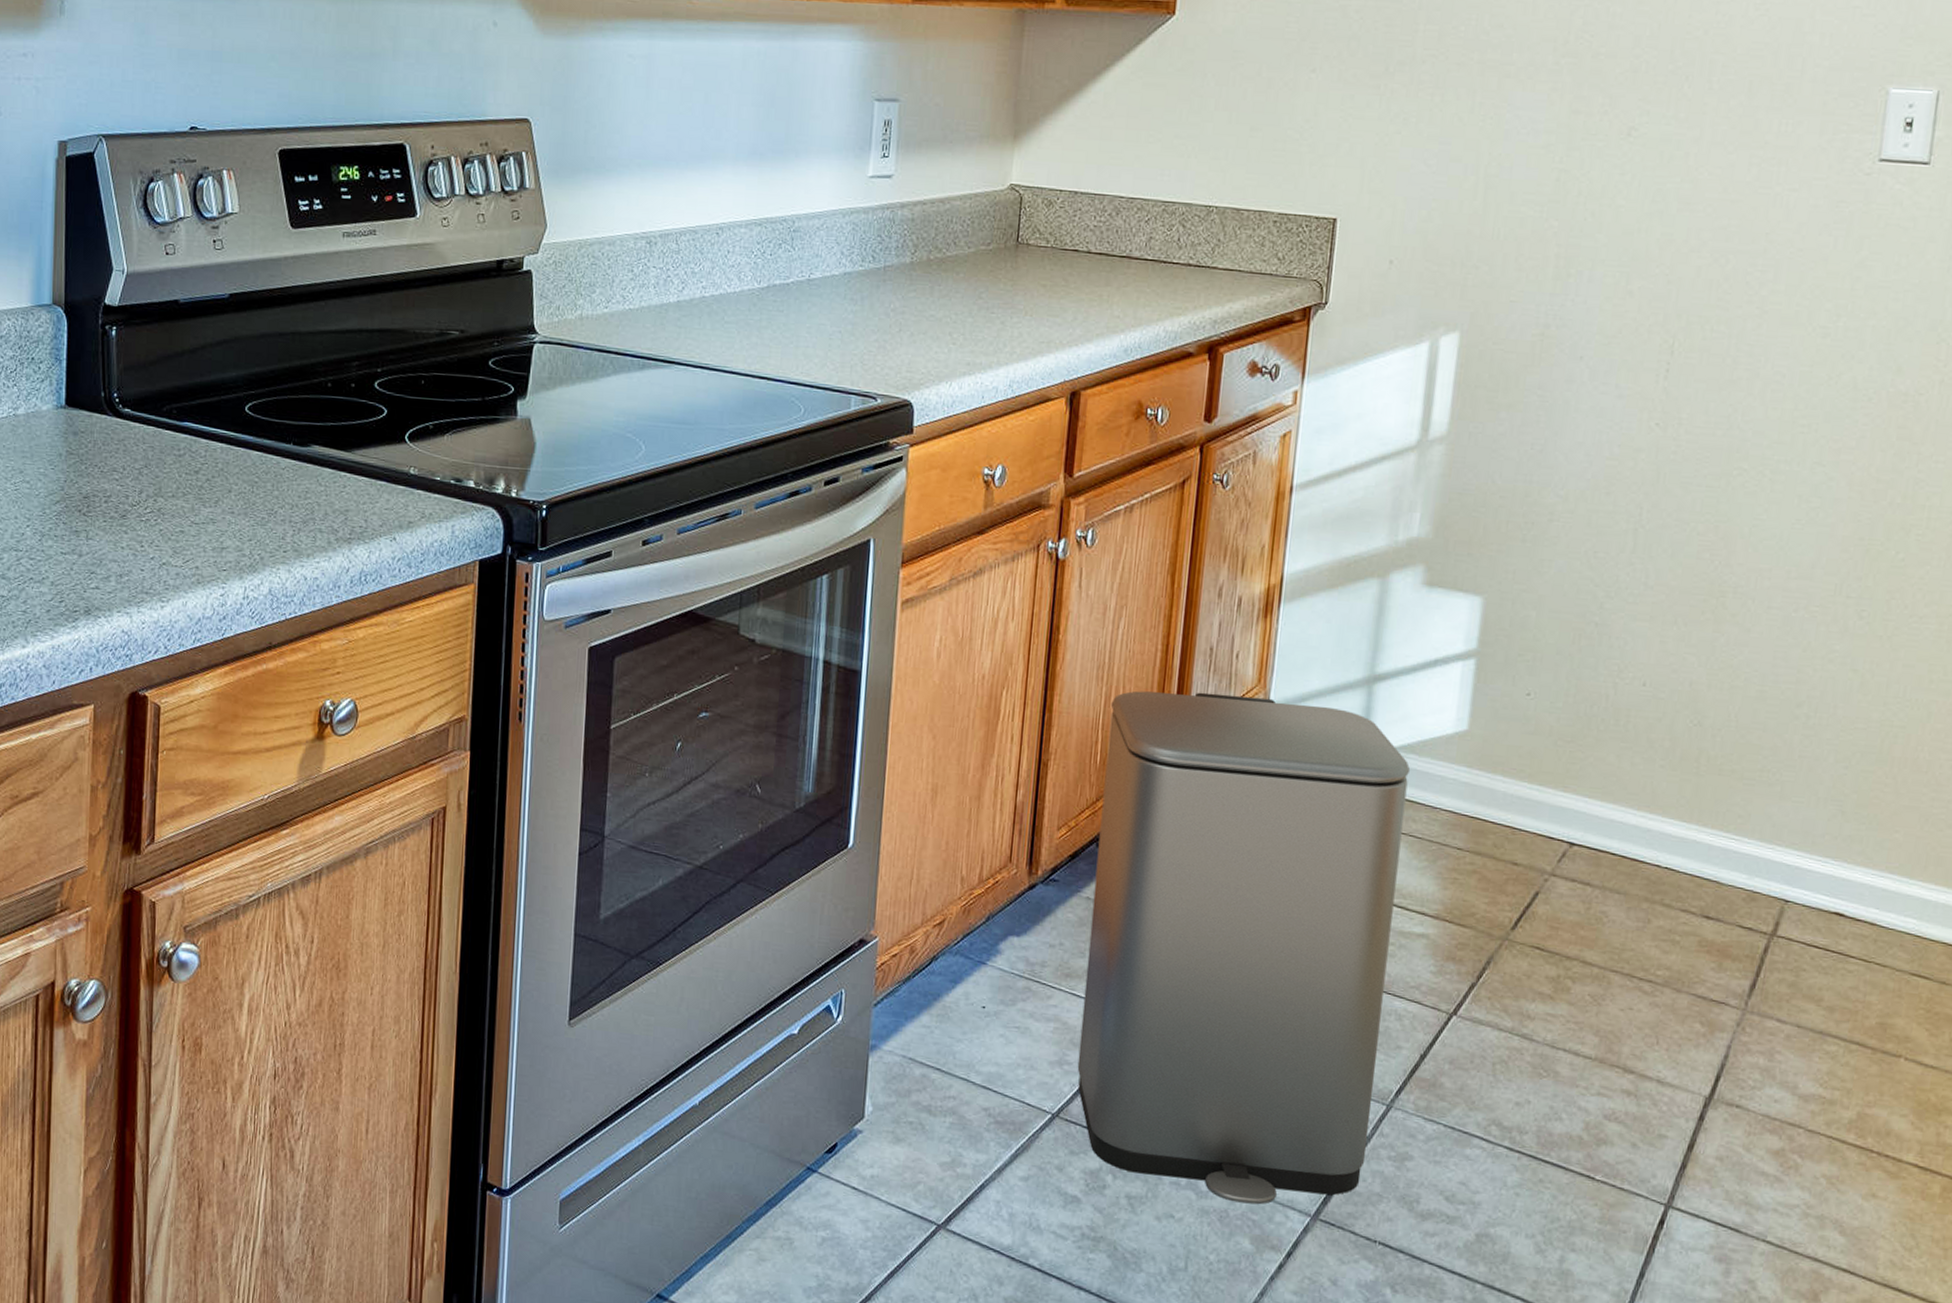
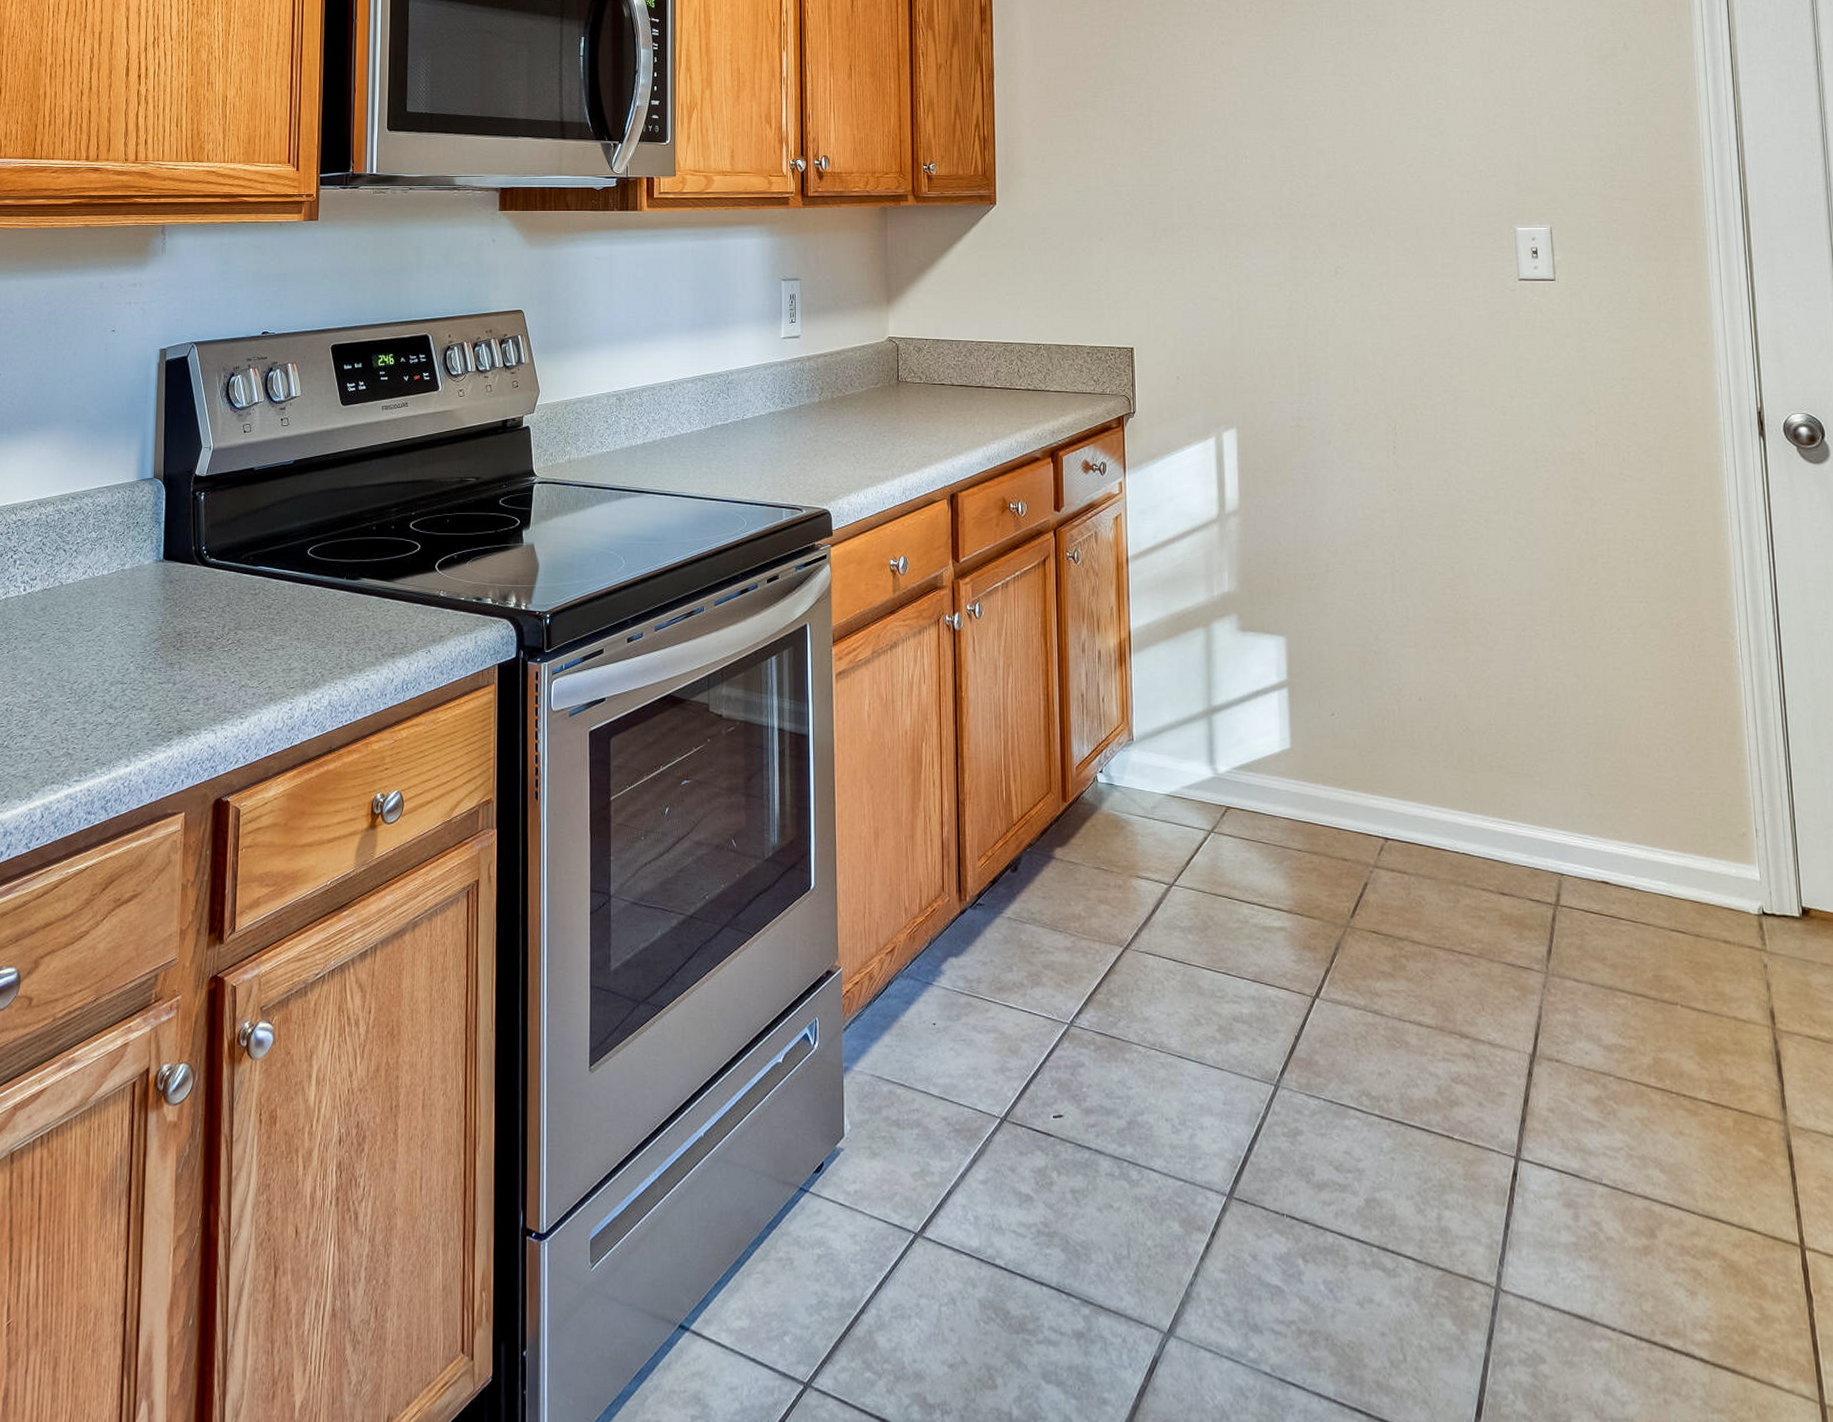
pedal bin: present [1077,691,1411,1205] -> none [1009,732,1264,1189]

